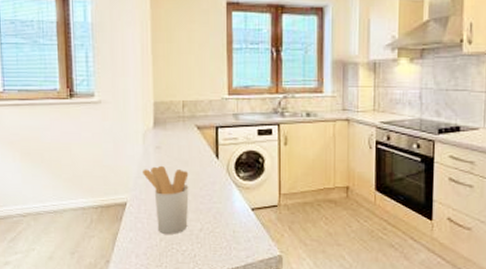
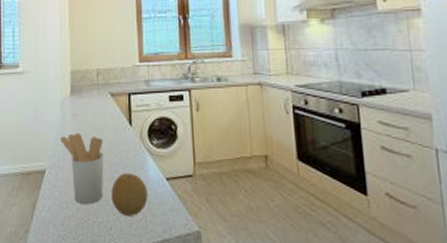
fruit: none [196,205,233,244] -> present [111,173,148,216]

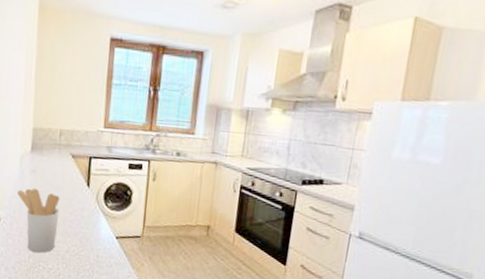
fruit: present [111,173,148,216] -> none [63,229,98,266]

